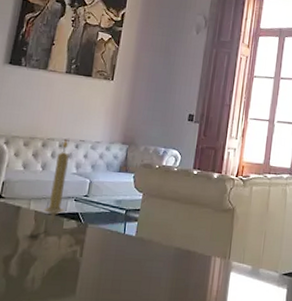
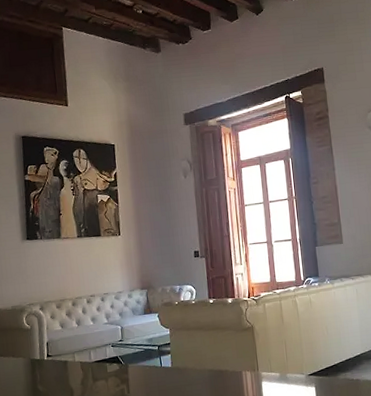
candle: present [44,140,69,228] -> none [87,296,105,374]

